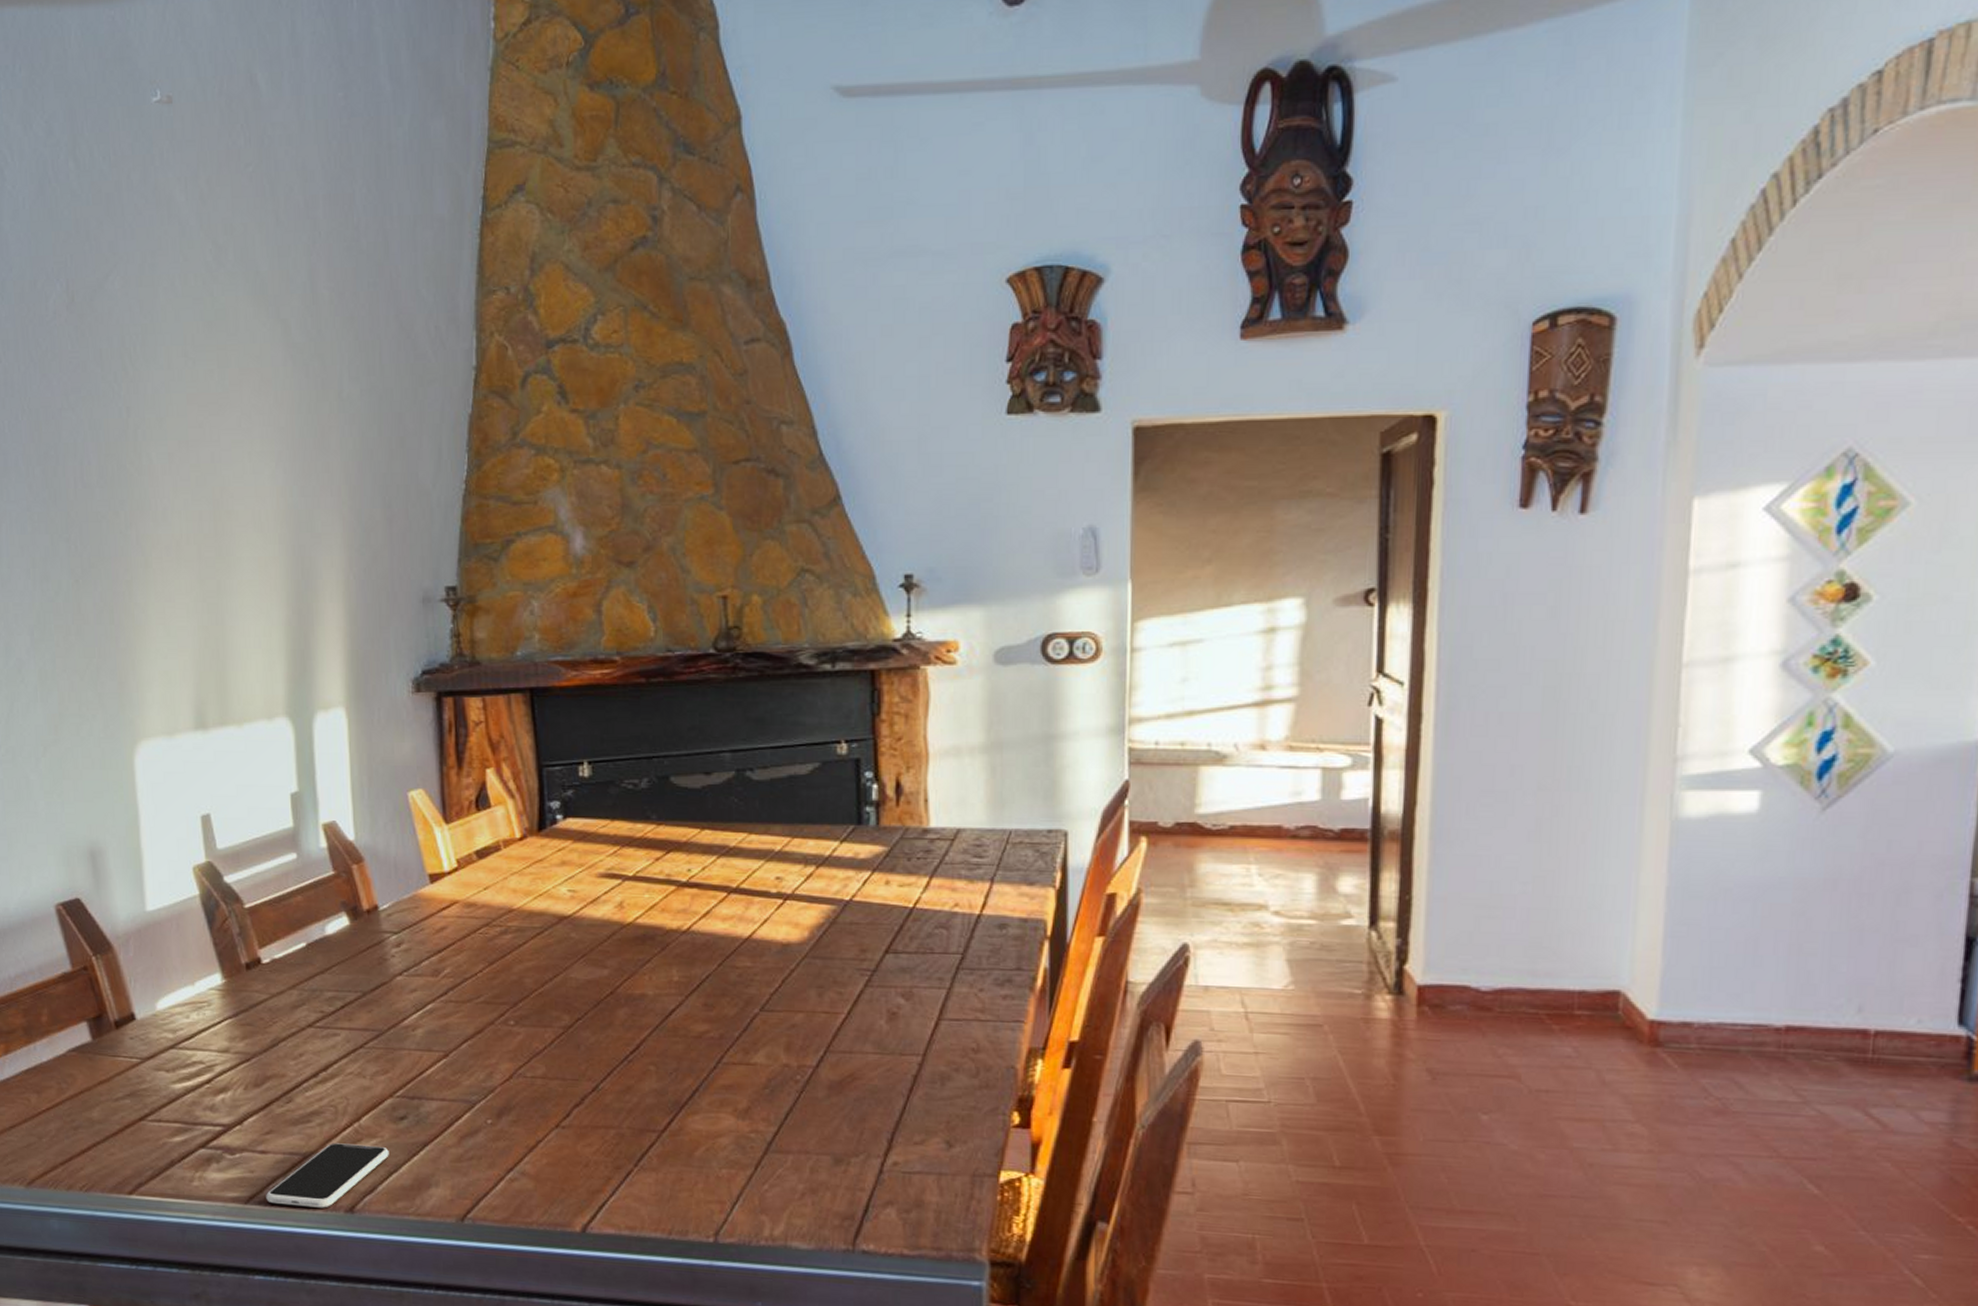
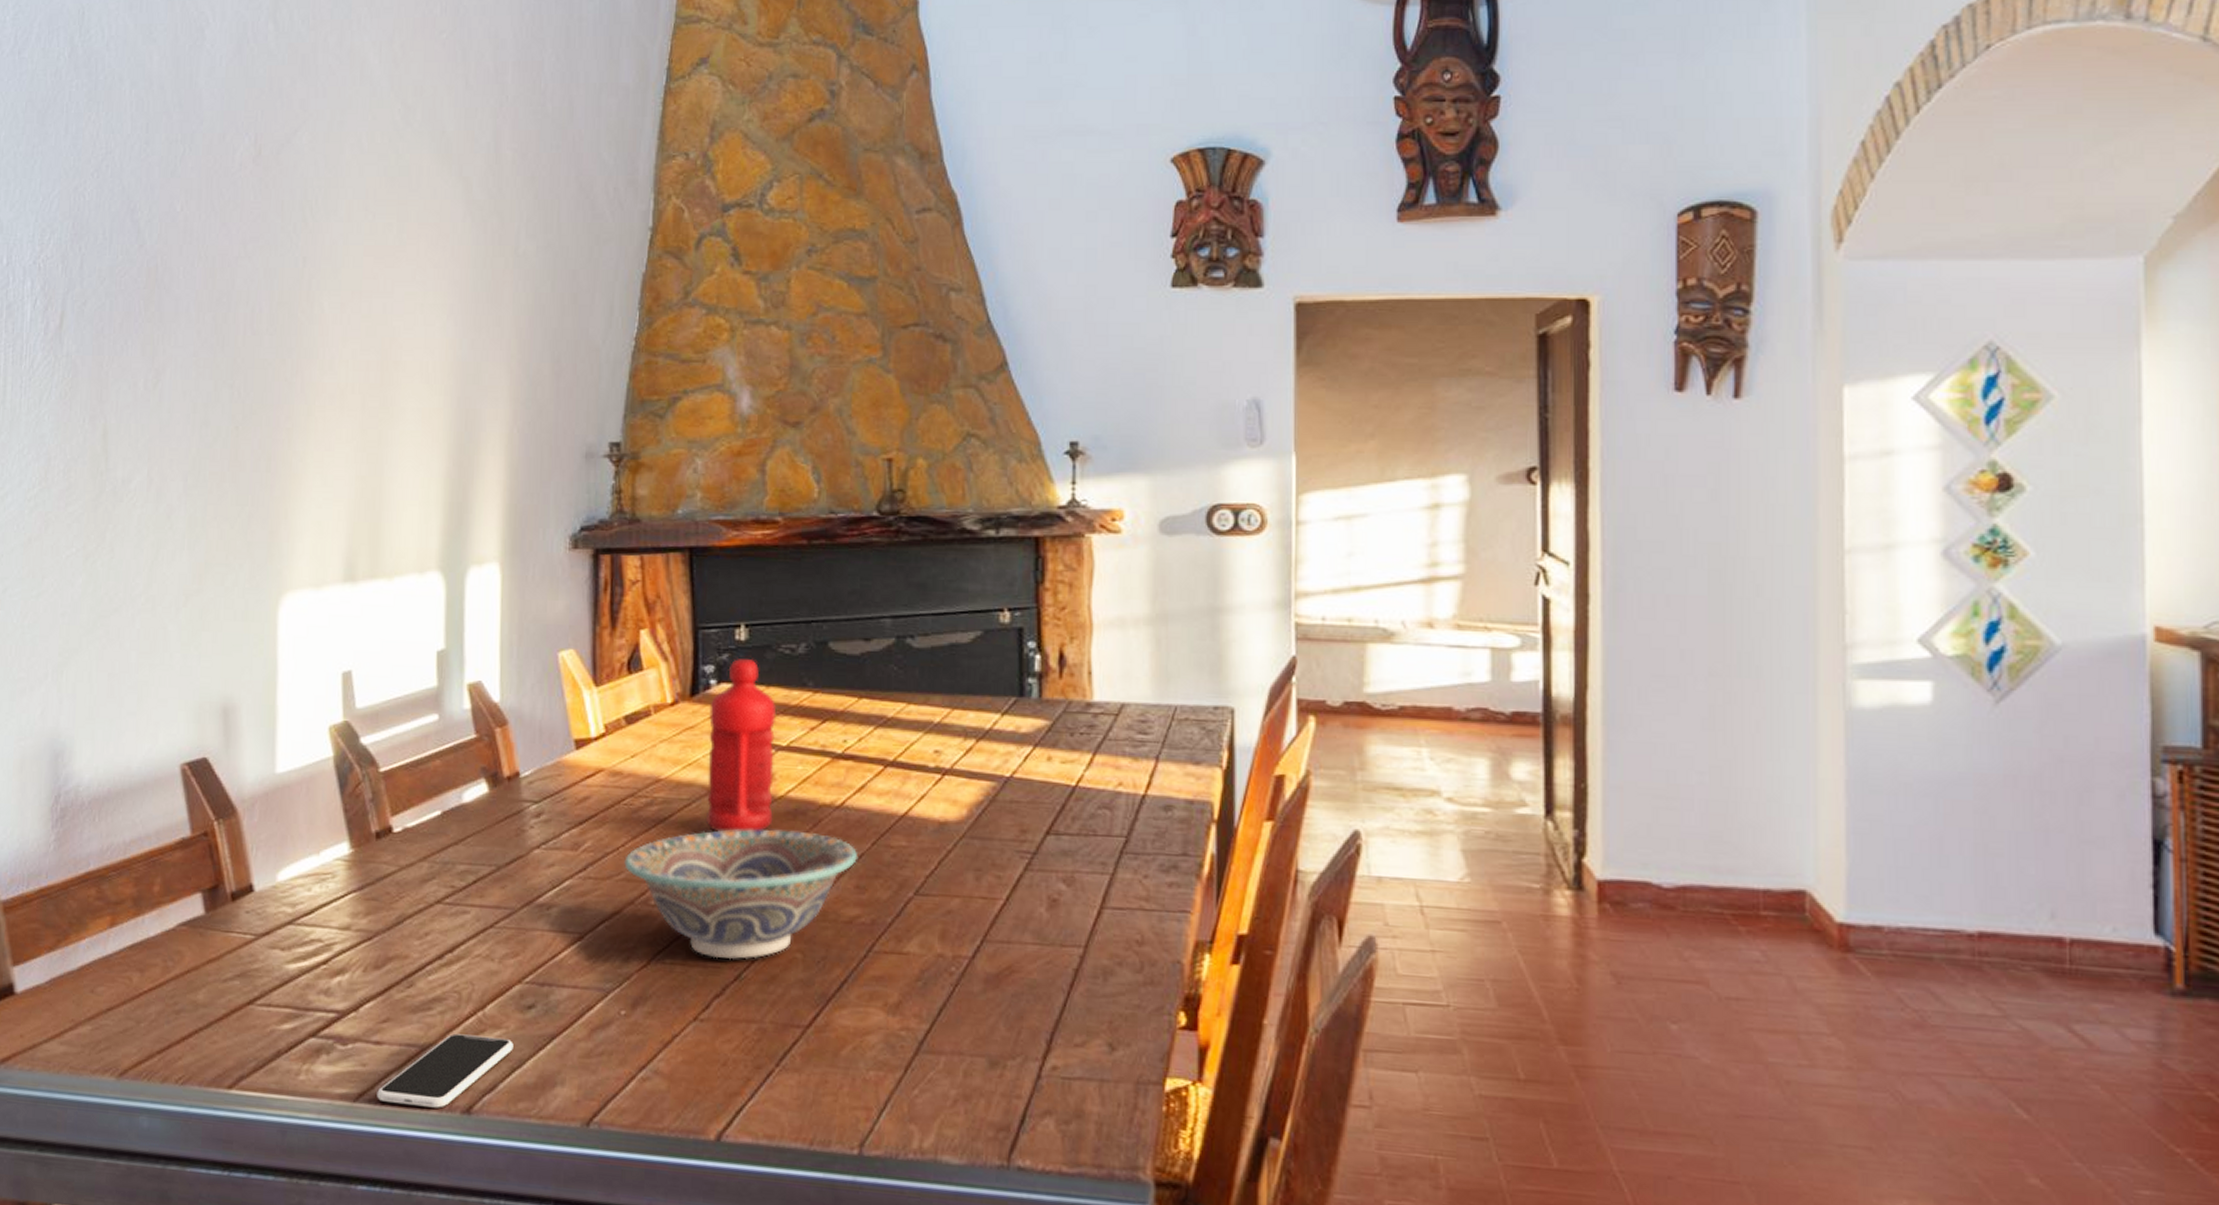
decorative bowl: none [483,953,706,1073] -> present [624,829,859,960]
water bottle: none [557,794,622,957] -> present [705,659,777,832]

